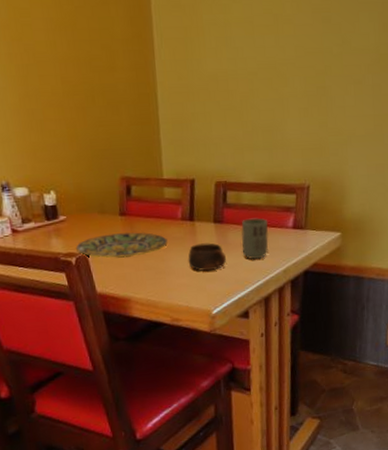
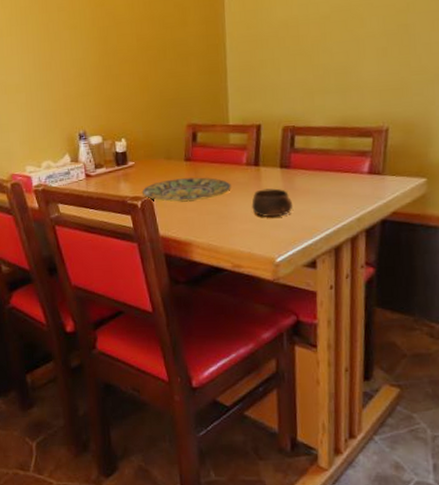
cup: present [241,218,269,260] -> none [309,162,340,207]

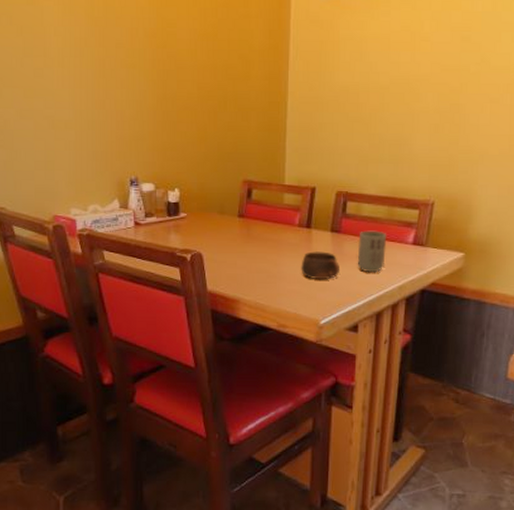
plate: present [141,177,231,202] -> none [192,234,282,258]
cup: none [309,162,340,207] -> present [357,230,387,273]

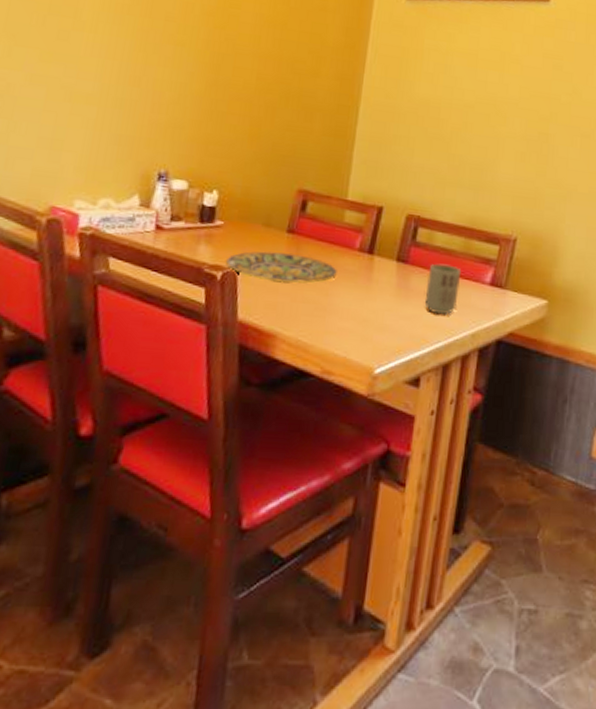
plate: none [192,234,282,258] -> present [225,251,337,284]
cup: present [301,251,339,279] -> none [357,282,404,318]

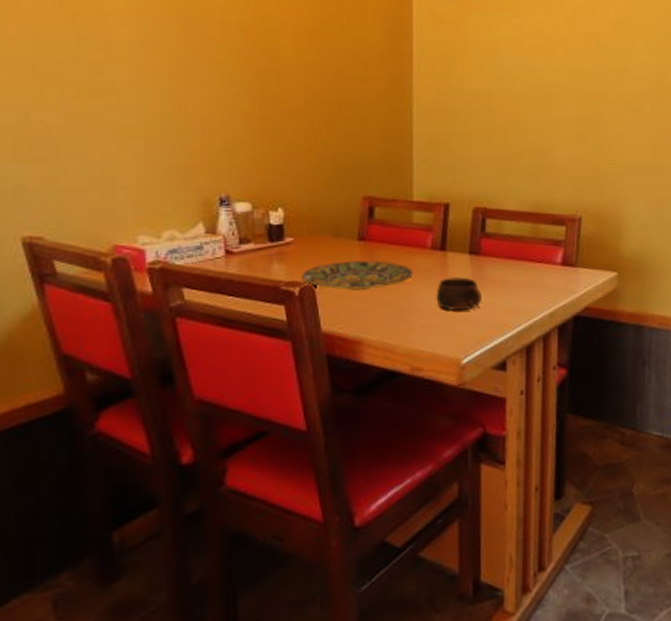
cup: none [357,282,404,318] -> present [436,277,481,310]
cup: present [424,263,462,315] -> none [500,251,533,300]

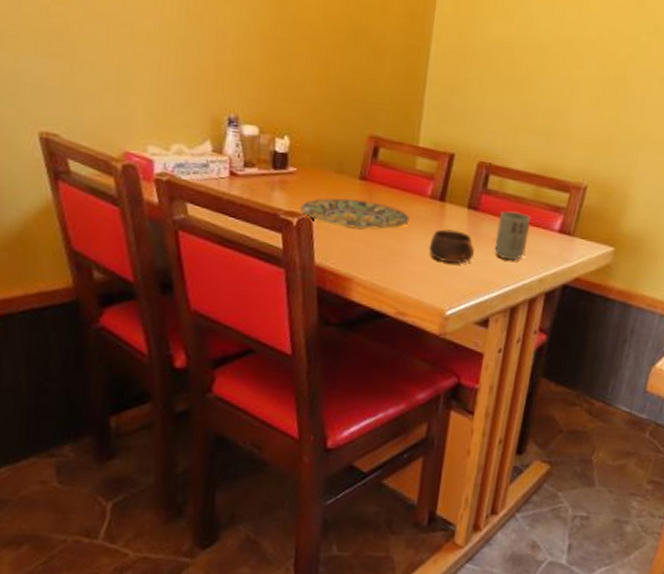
cup: none [500,251,533,300] -> present [494,211,532,261]

